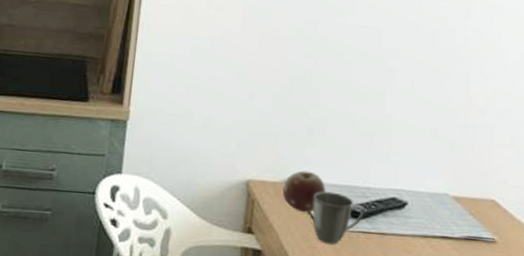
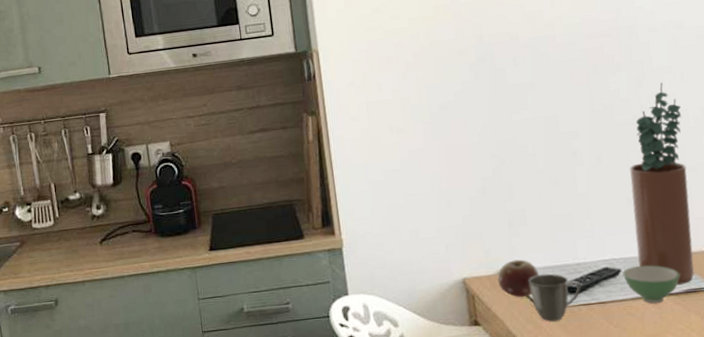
bowl: none [409,202,464,245] -> present [623,265,680,304]
vase: none [426,18,502,230] -> present [629,82,694,285]

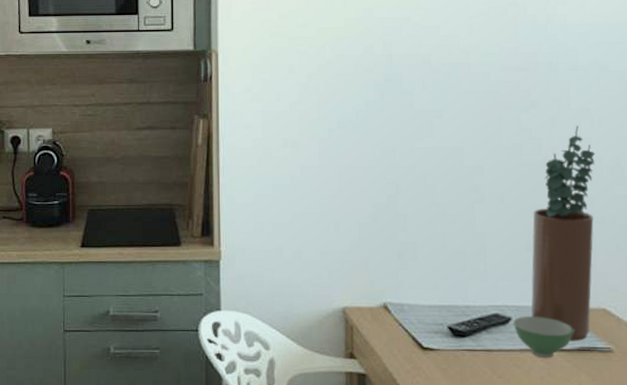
fruit: present [497,259,539,297] -> none [380,294,424,334]
mug: present [528,273,581,322] -> none [412,313,468,364]

